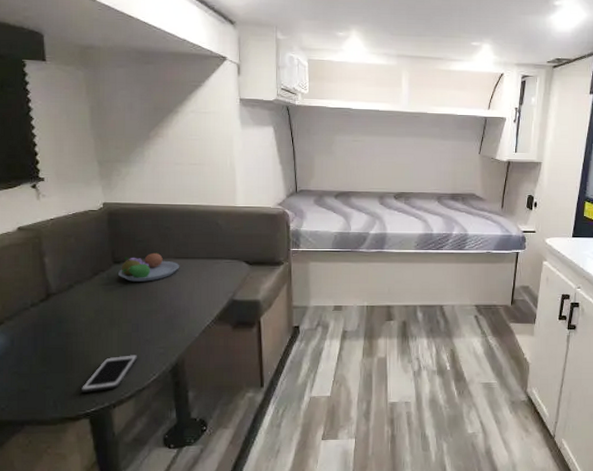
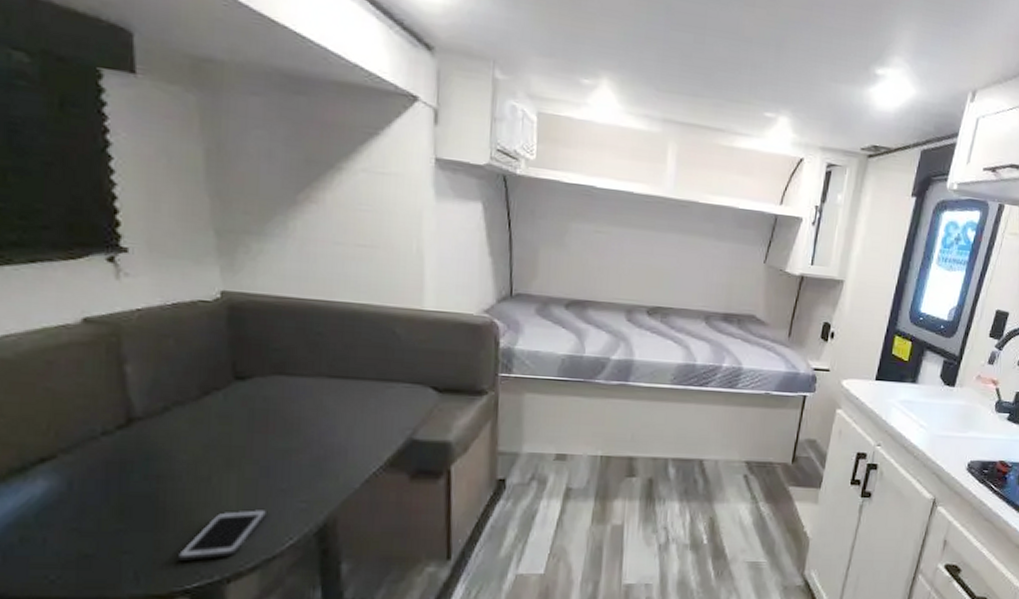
fruit bowl: present [118,252,180,282] -> none [241,367,336,408]

